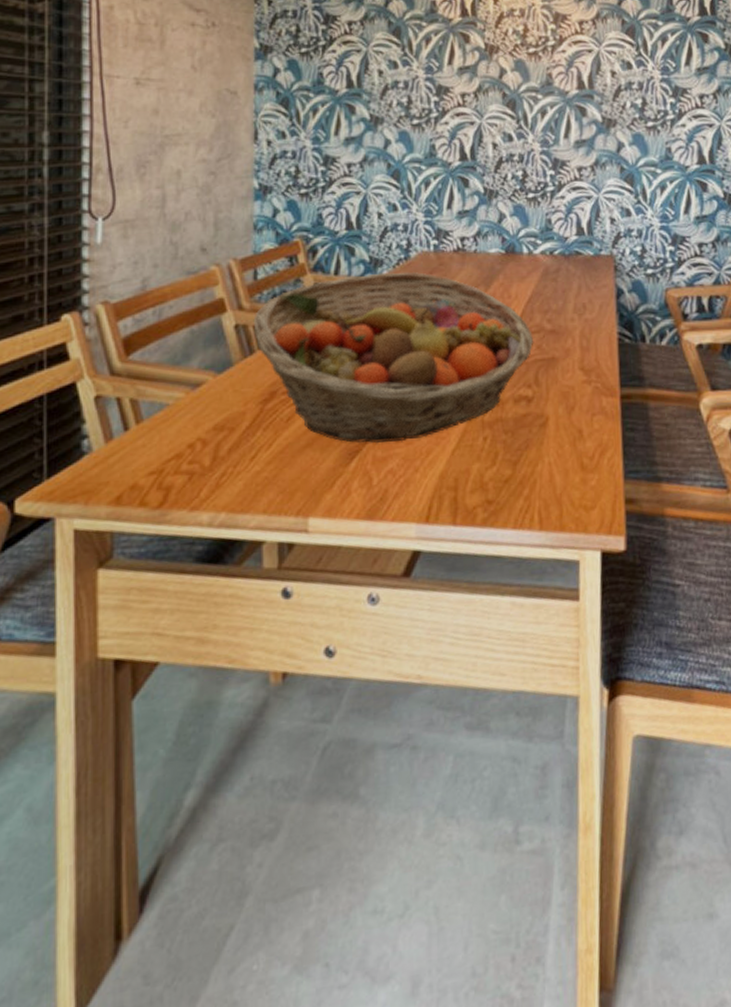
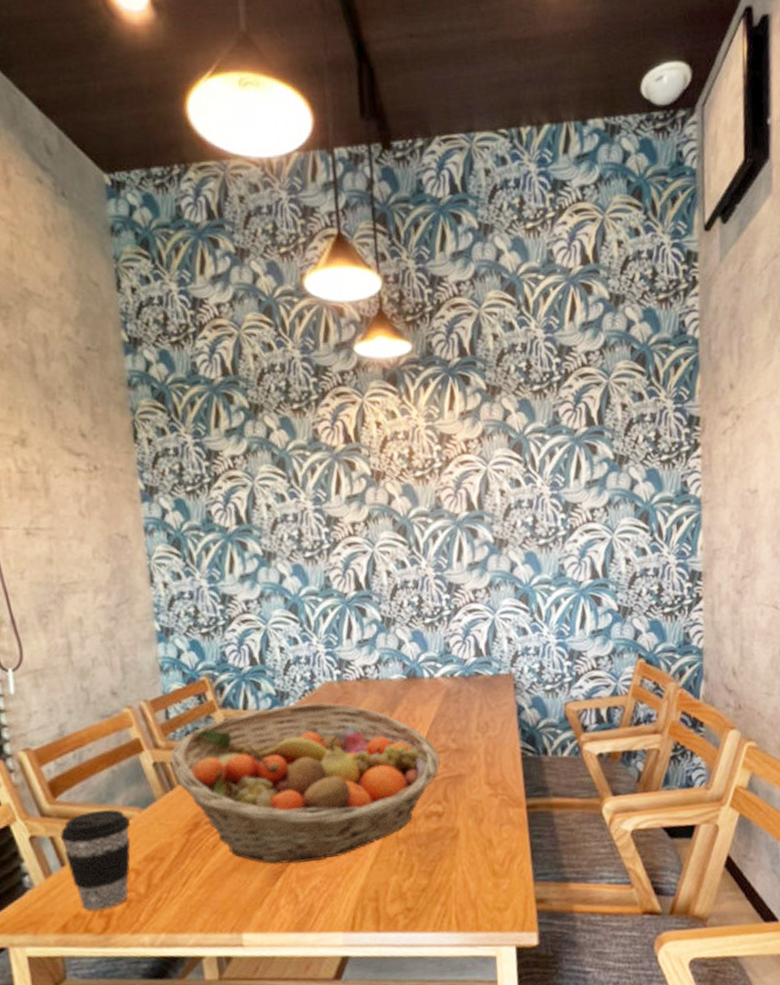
coffee cup: none [127,371,204,483] -> present [60,809,131,911]

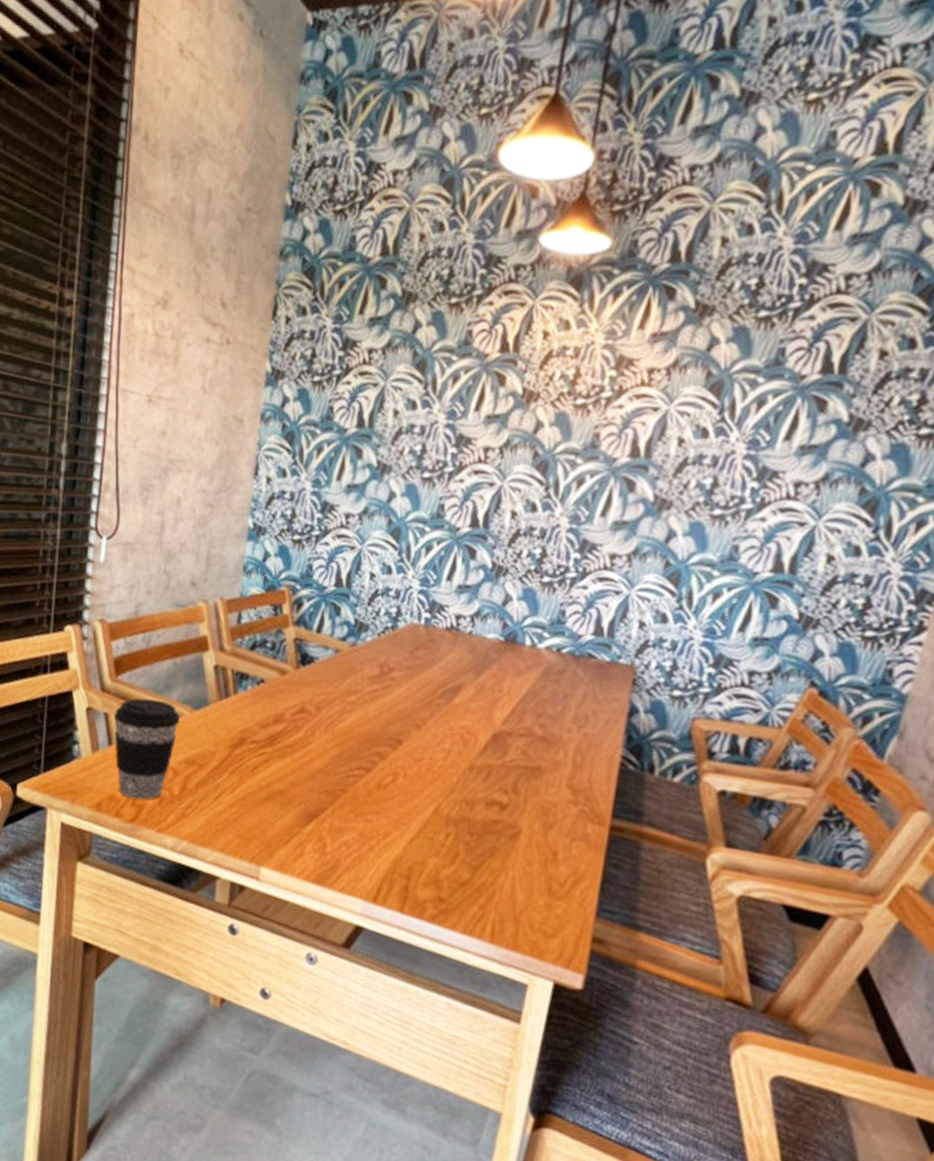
fruit basket: present [170,701,441,864] -> none [232,636,521,819]

